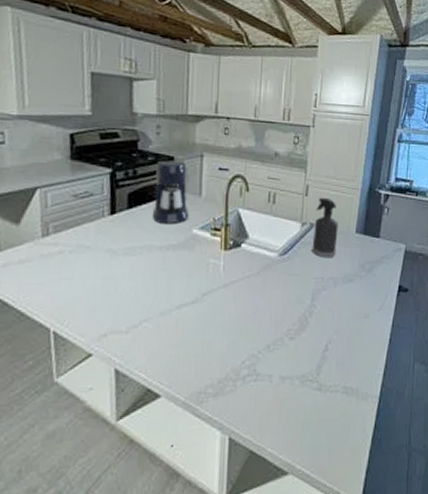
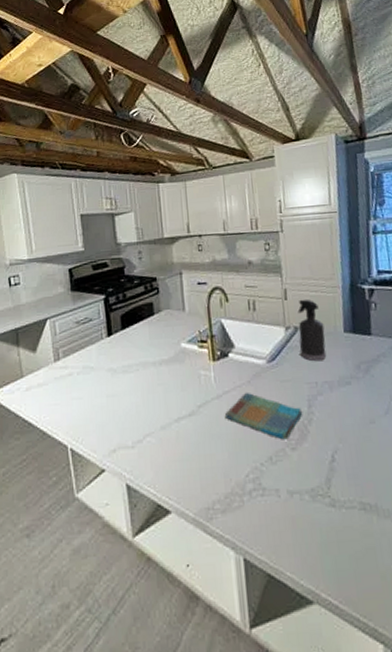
coffee maker: present [152,160,189,223] -> none [142,280,176,340]
dish towel: none [230,283,306,330] -> present [225,392,303,440]

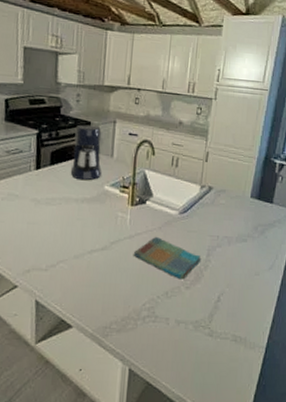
coffee maker: none [142,280,176,340] -> present [70,125,102,180]
spray bottle: present [297,299,327,362] -> none [209,163,235,219]

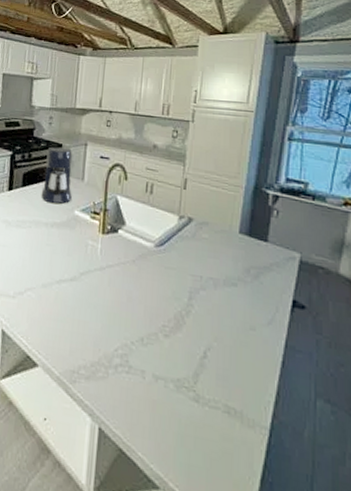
dish towel: present [134,236,202,280] -> none [105,270,182,326]

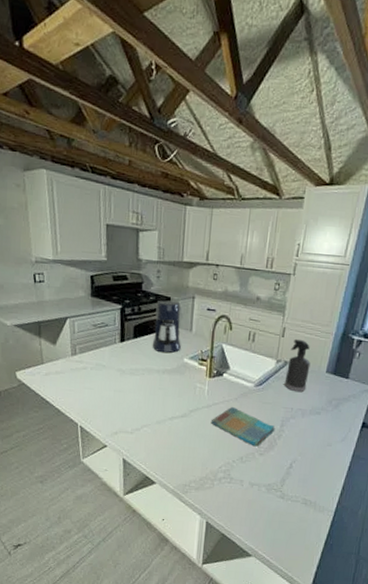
dish towel: none [105,270,182,326] -> present [211,406,276,447]
spray bottle: none [189,191,219,257] -> present [284,338,311,393]

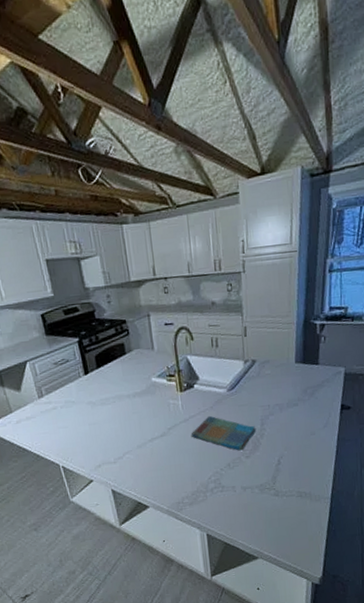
coffee maker: present [152,300,181,353] -> none [112,322,146,377]
spray bottle: present [284,338,311,393] -> none [255,335,279,389]

